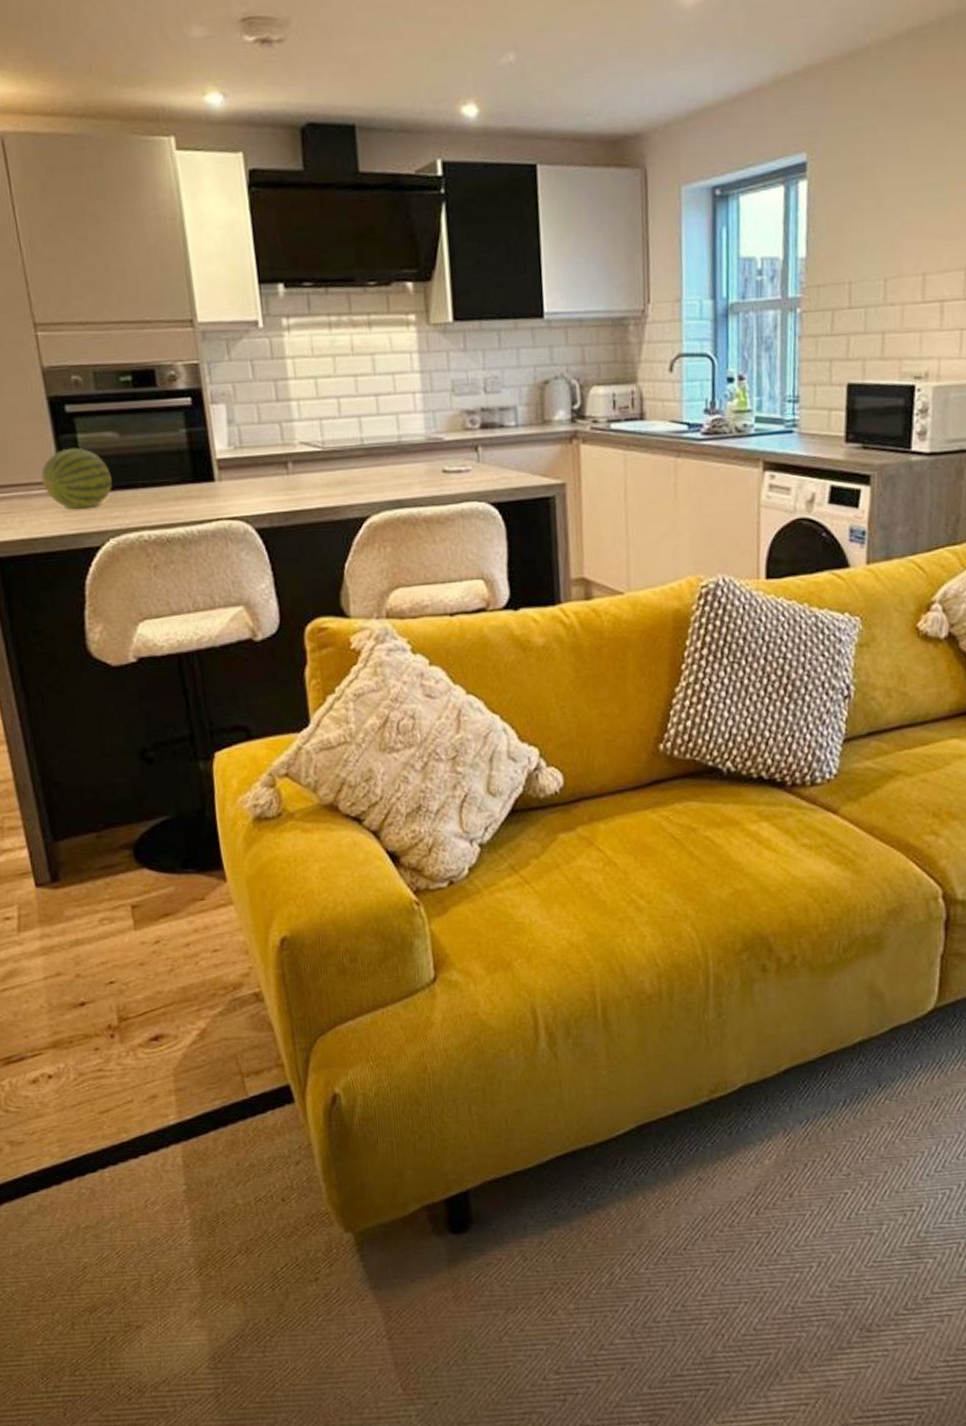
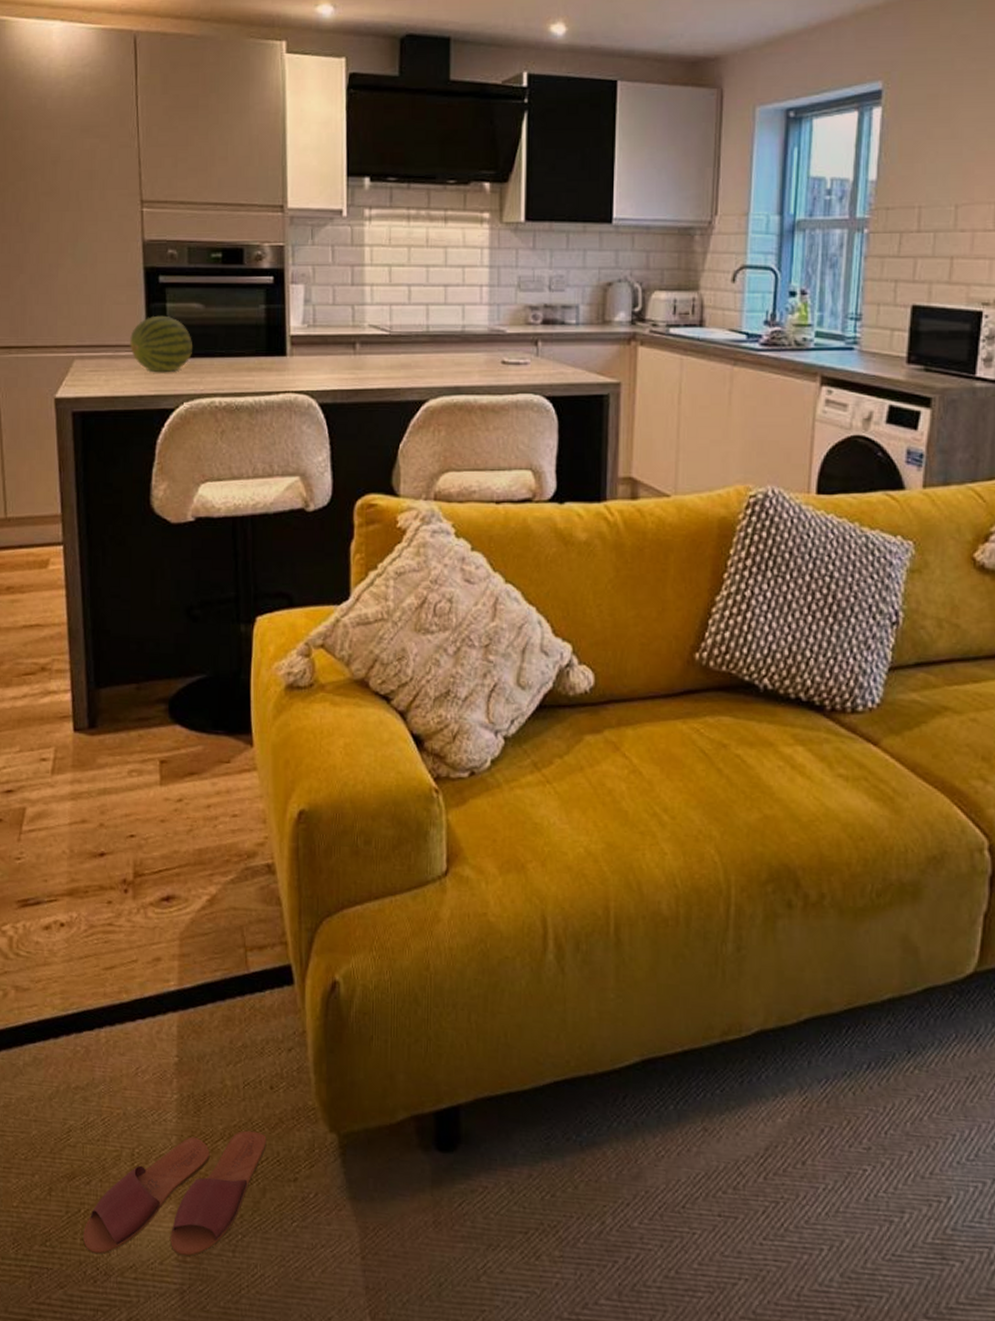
slippers: none [112,1241,285,1375] -> present [83,1130,267,1257]

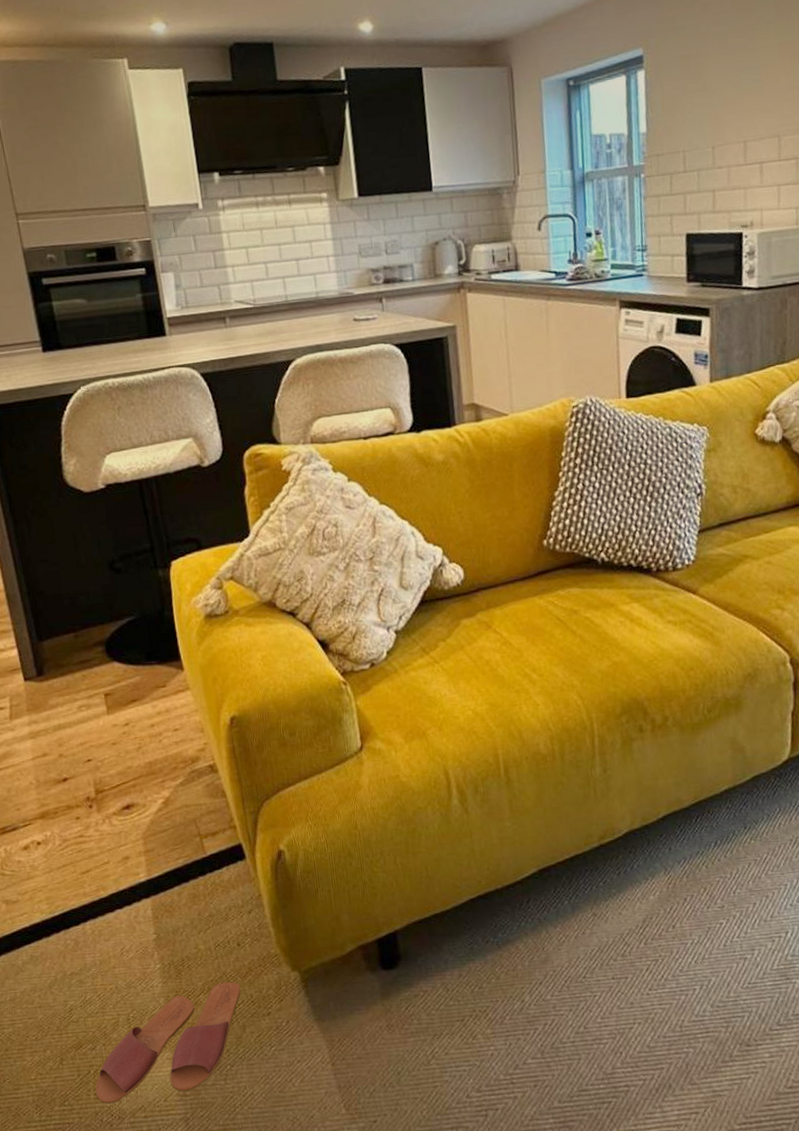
fruit: present [130,315,192,373] -> none [24,313,82,364]

